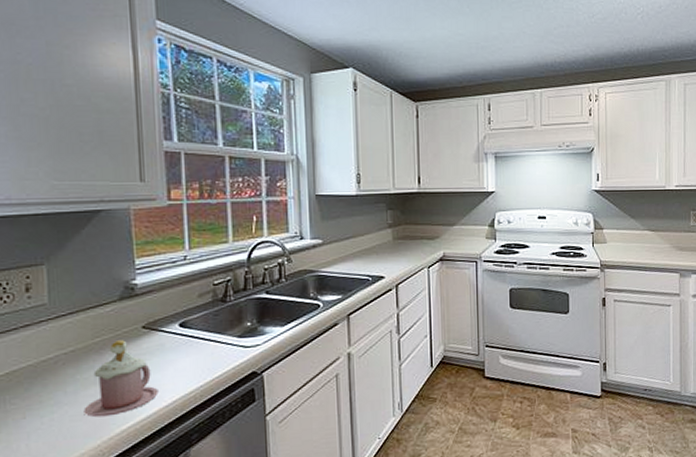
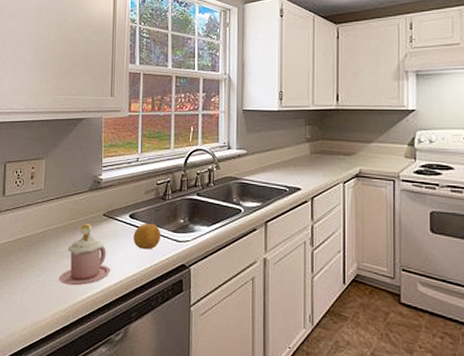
fruit: none [187,330,224,362] -> present [133,223,161,250]

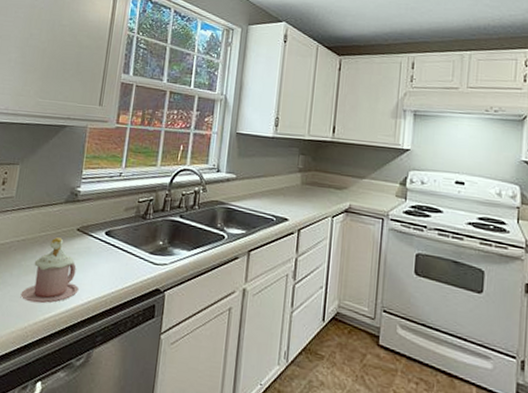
fruit: present [133,223,161,250] -> none [107,242,138,271]

